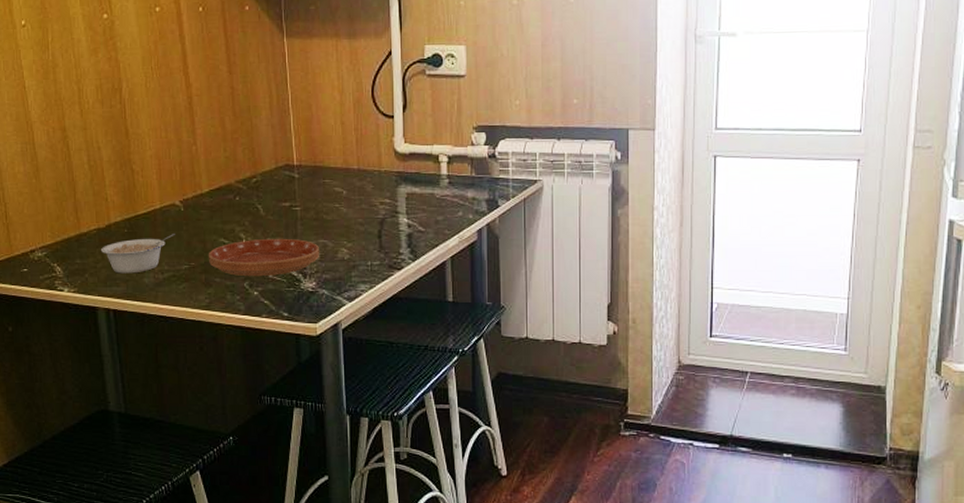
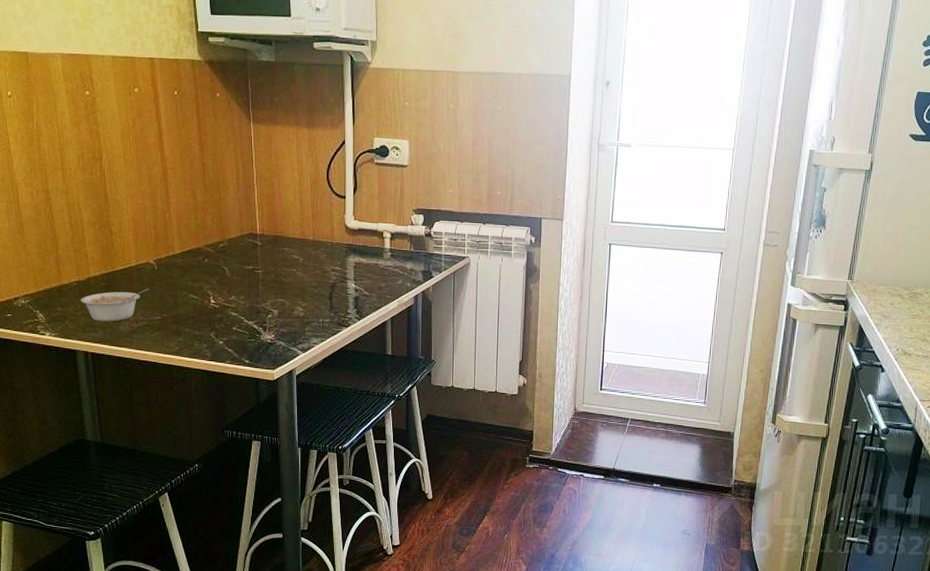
saucer: present [208,238,319,277] -> none [178,296,278,329]

